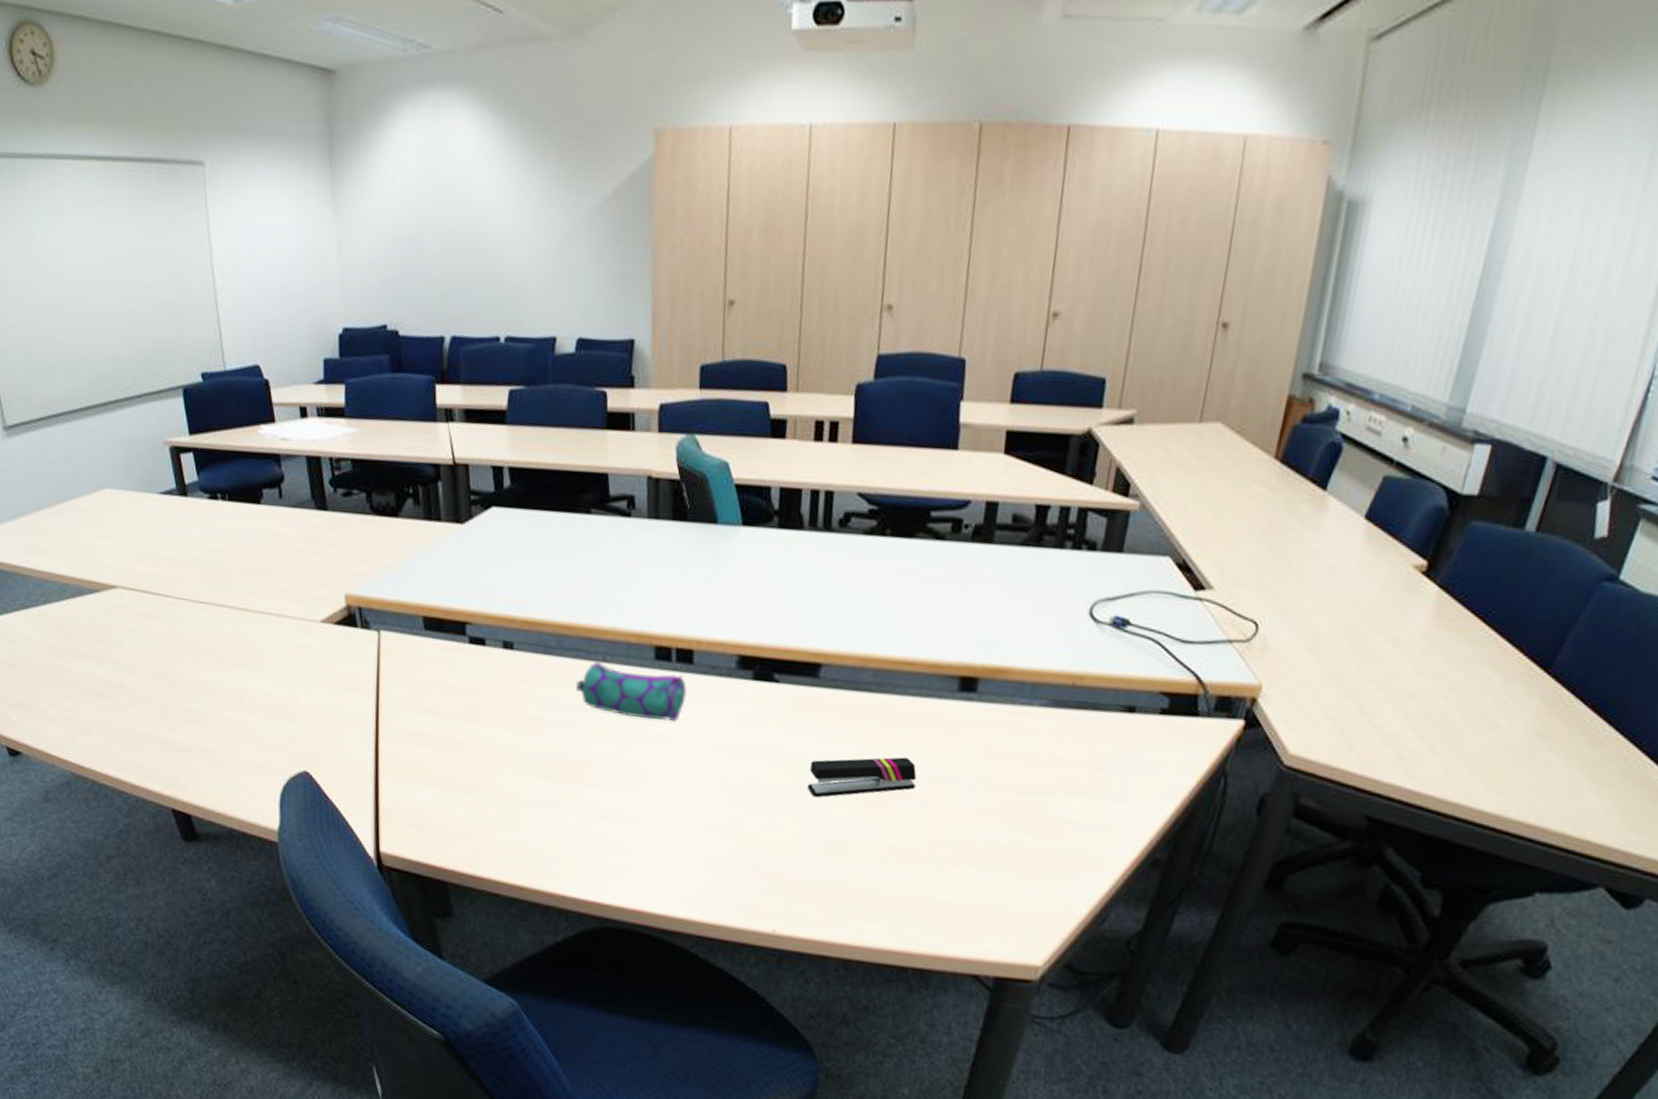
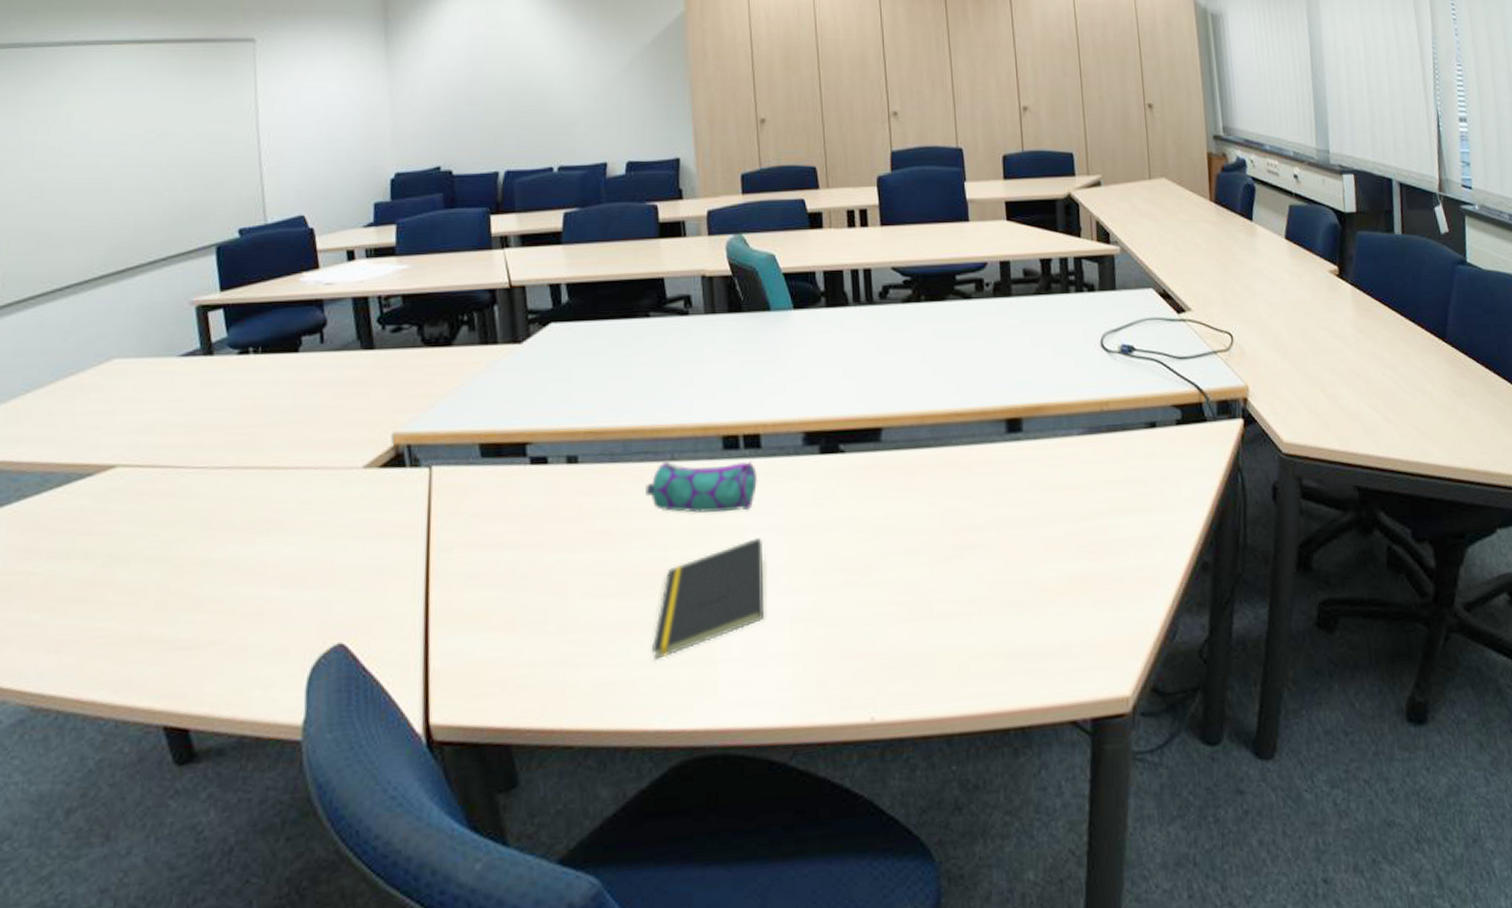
notepad: none [572,749,687,839] -> present [651,538,765,660]
stapler: present [807,757,917,798] -> none [884,506,985,563]

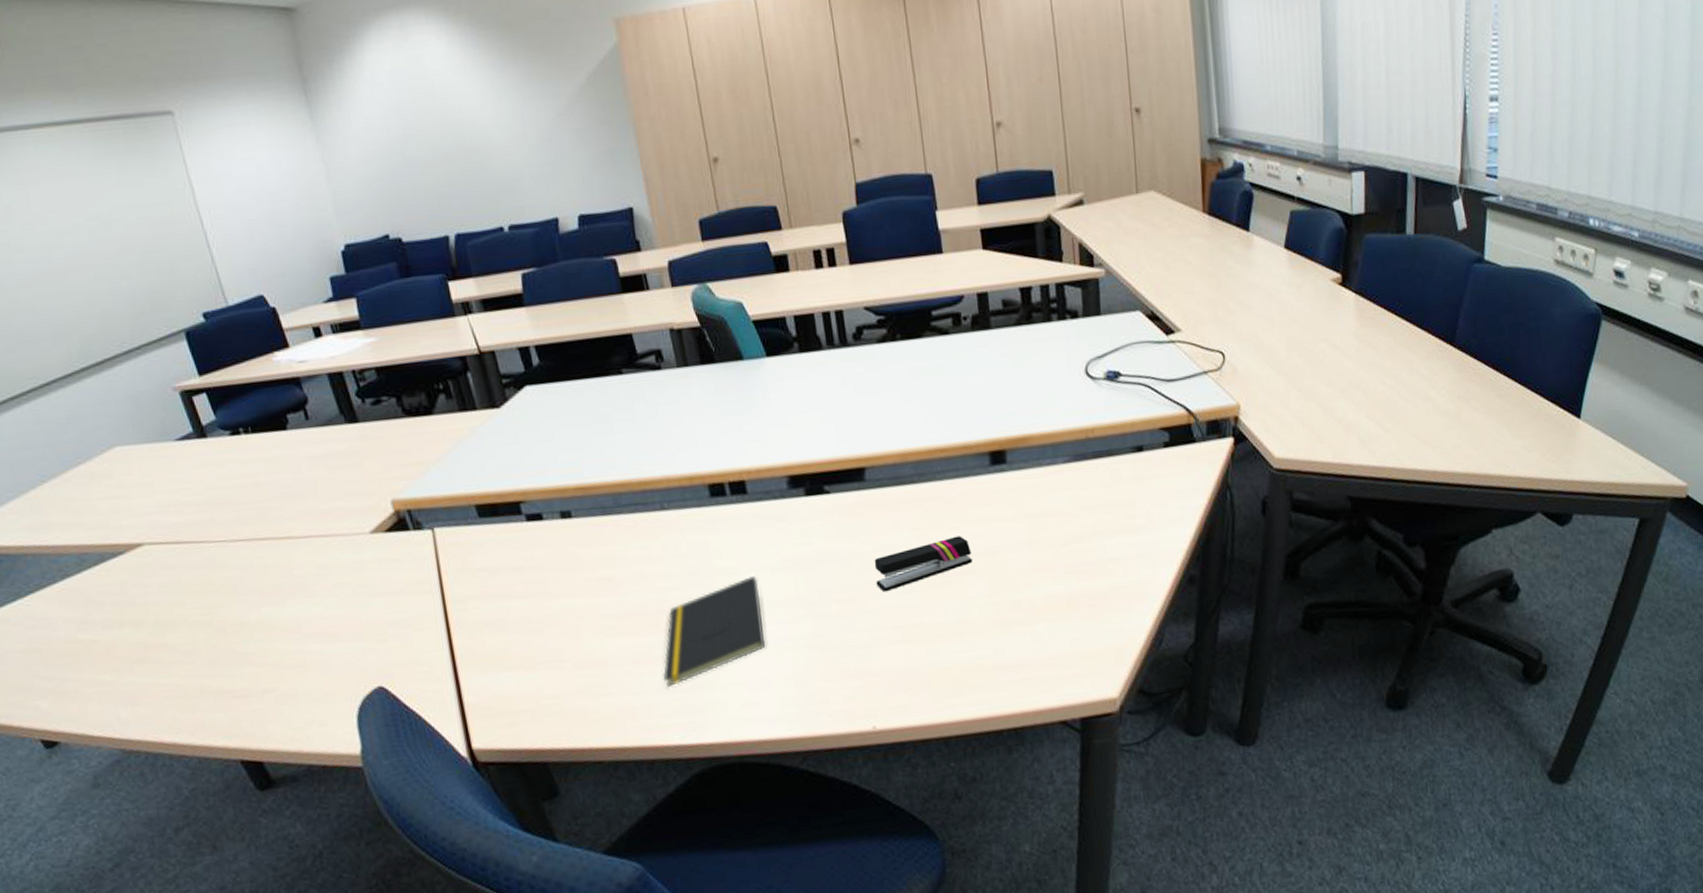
pencil case: present [645,461,758,513] -> none [639,507,748,557]
stapler: none [884,506,985,563] -> present [874,536,973,592]

